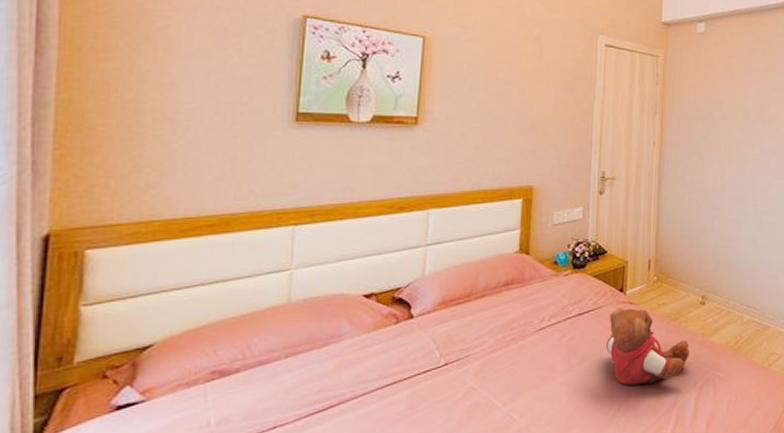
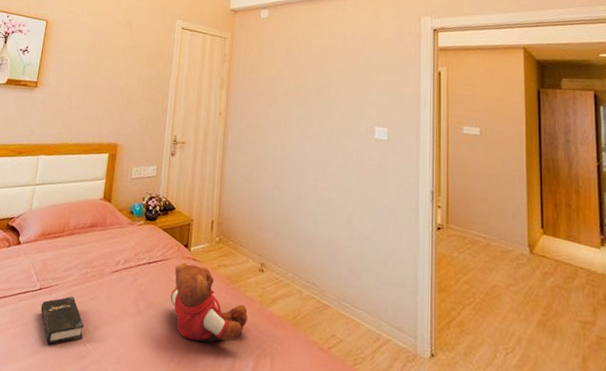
hardback book: none [448,365,505,423] -> present [40,296,84,345]

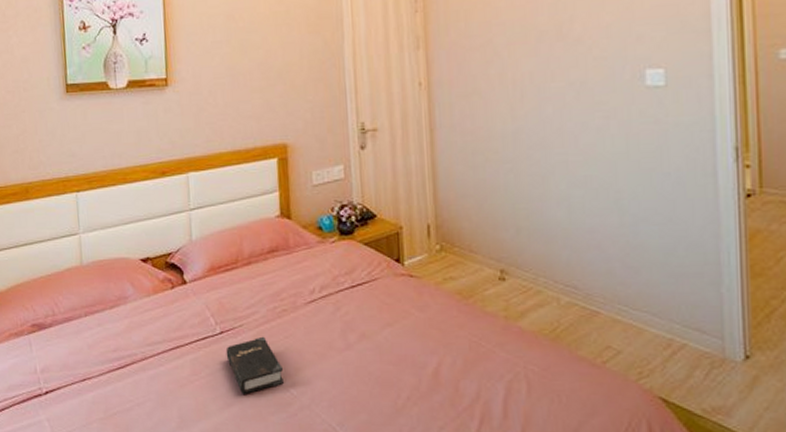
teddy bear: present [170,262,249,344] -> none [386,281,492,373]

